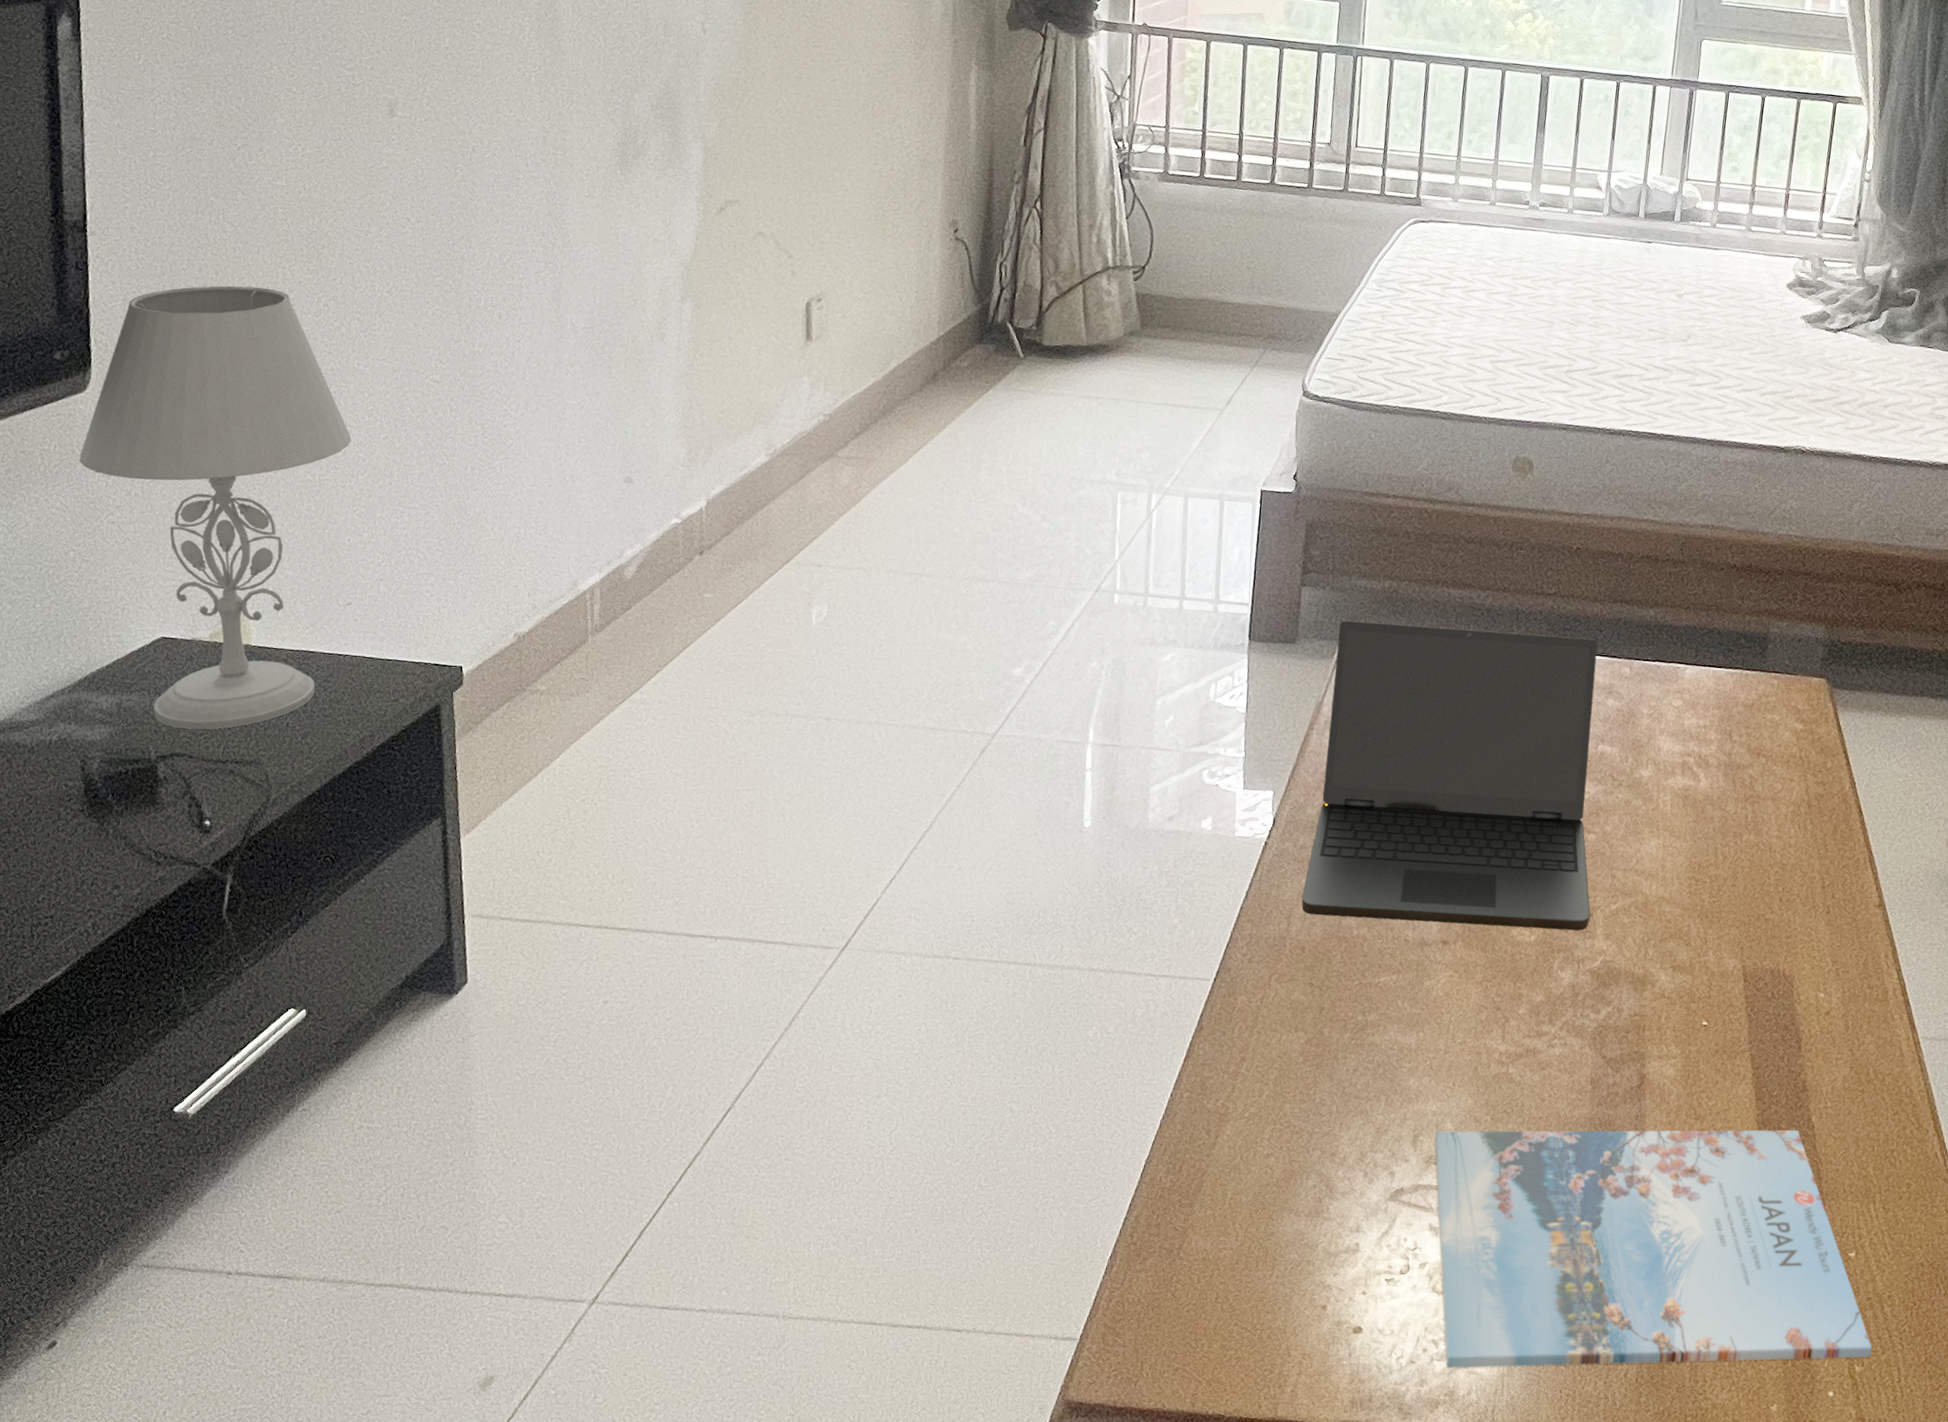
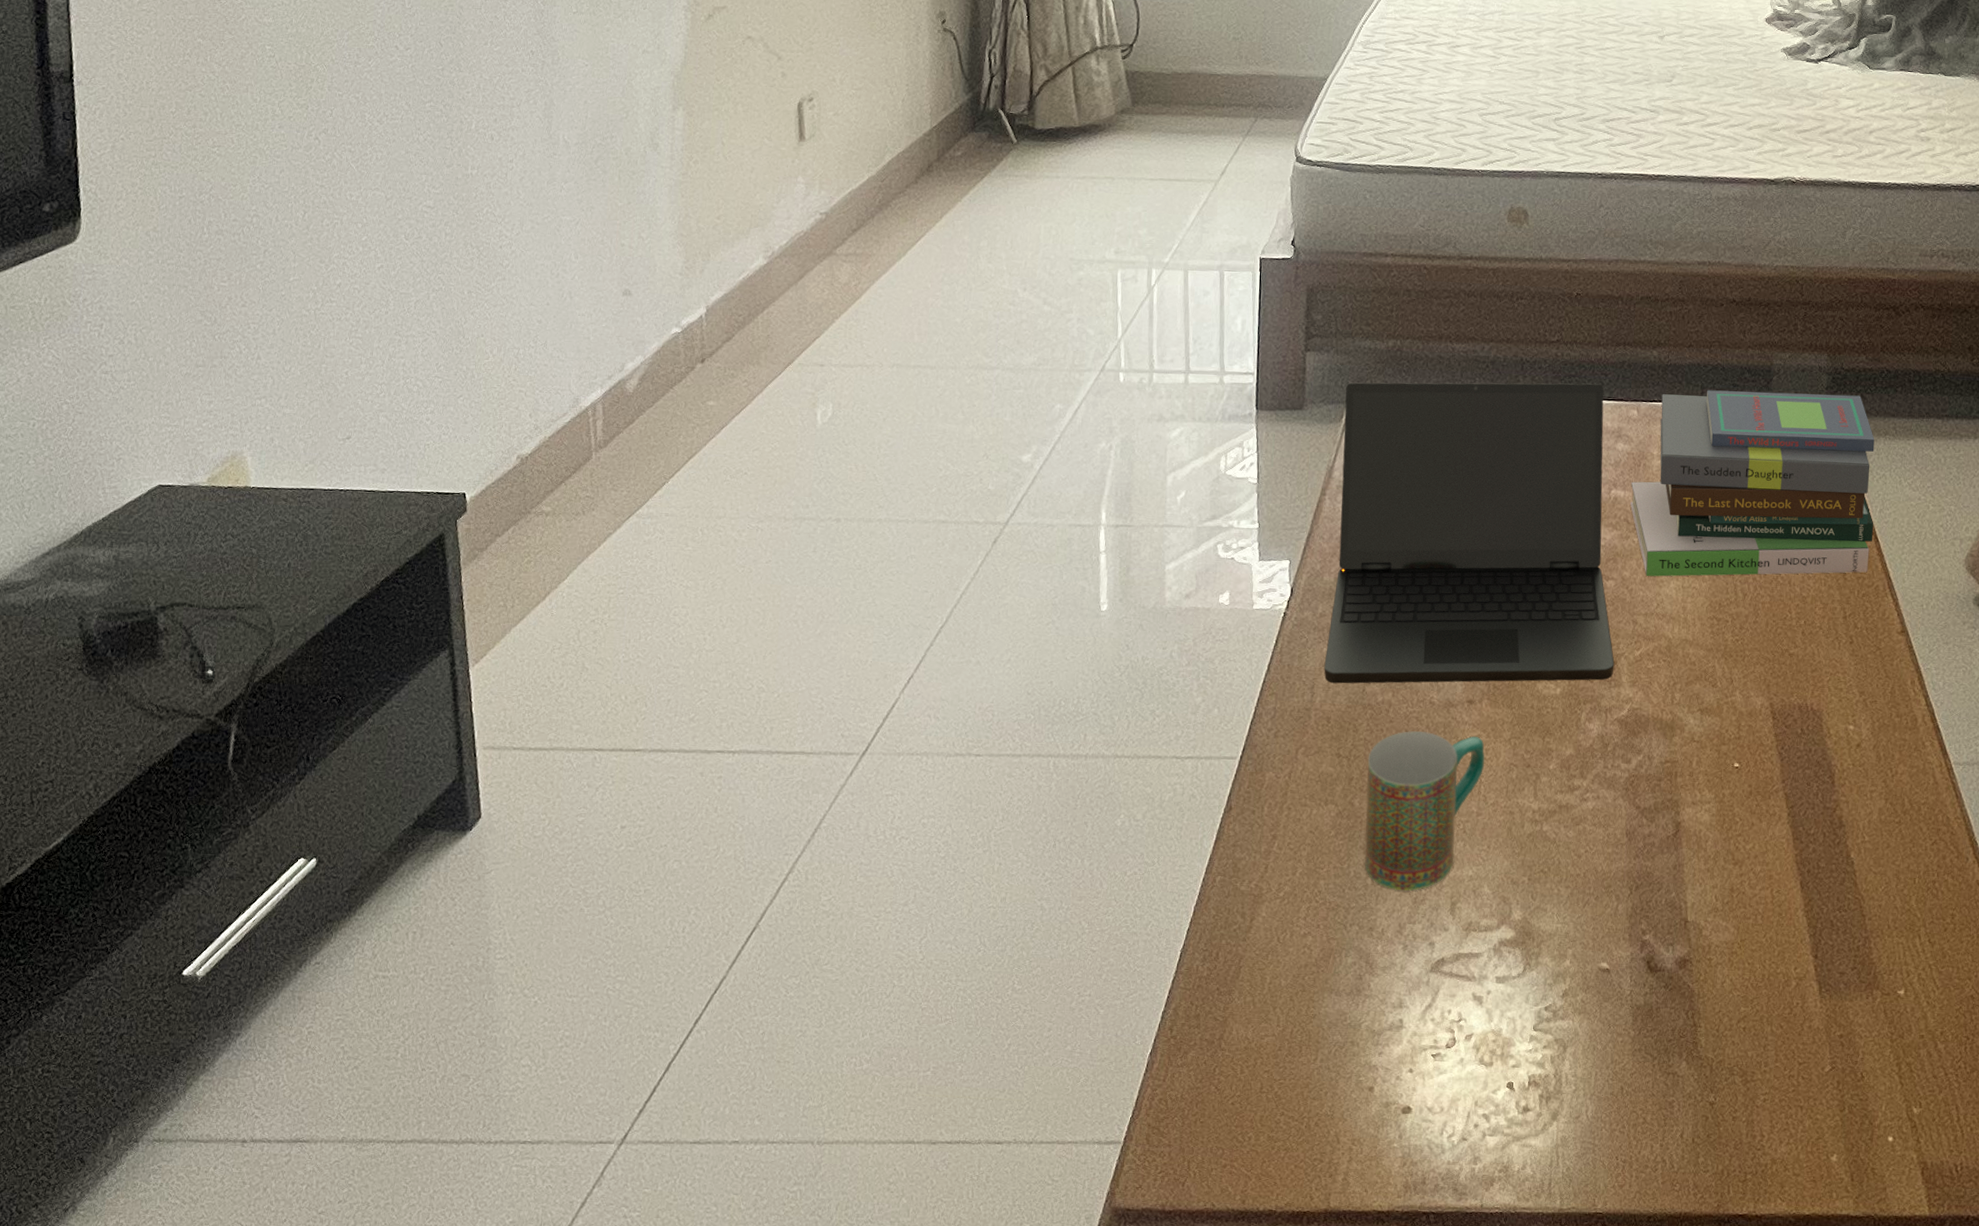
table lamp: present [79,285,352,730] -> none [70,125,347,577]
mug: none [1330,966,1456,1121] -> present [1364,731,1485,891]
magazine: present [1434,1129,1872,1368] -> none [1473,868,1929,1143]
books: none [1616,653,1867,845] -> present [1629,390,1875,577]

